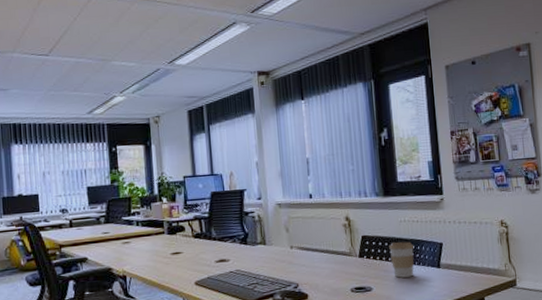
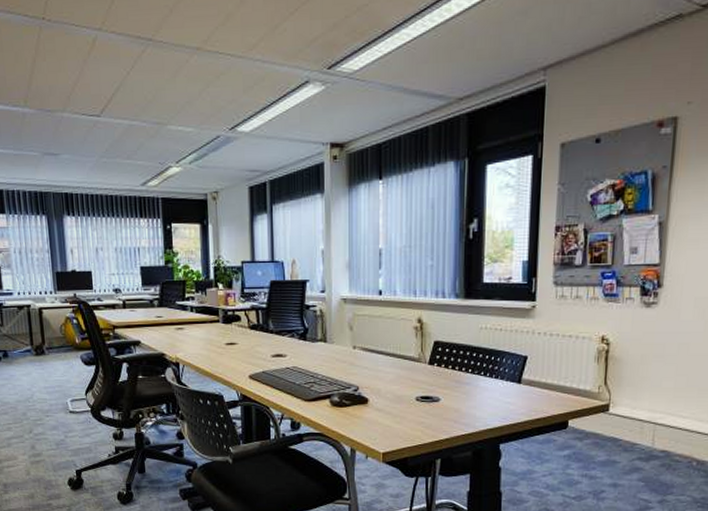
coffee cup: present [389,241,414,278] -> none [464,352,494,390]

